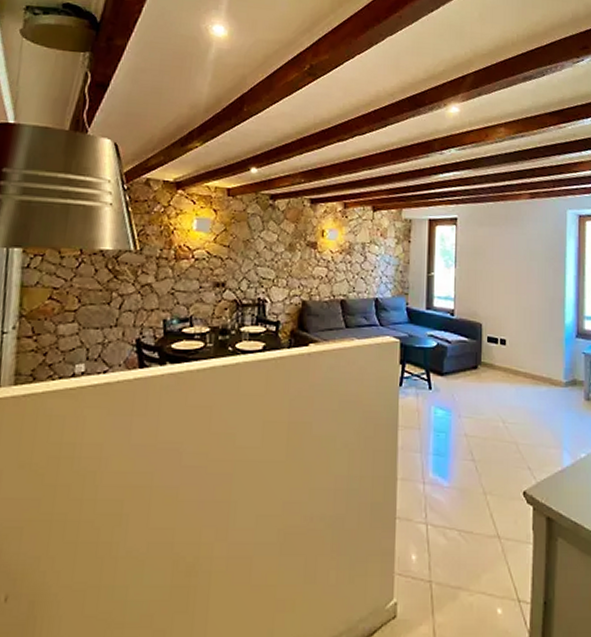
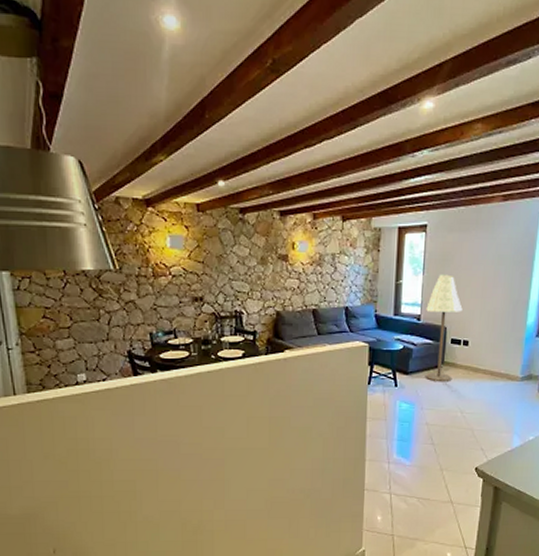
floor lamp: none [460,268,497,386] -> present [426,274,463,382]

